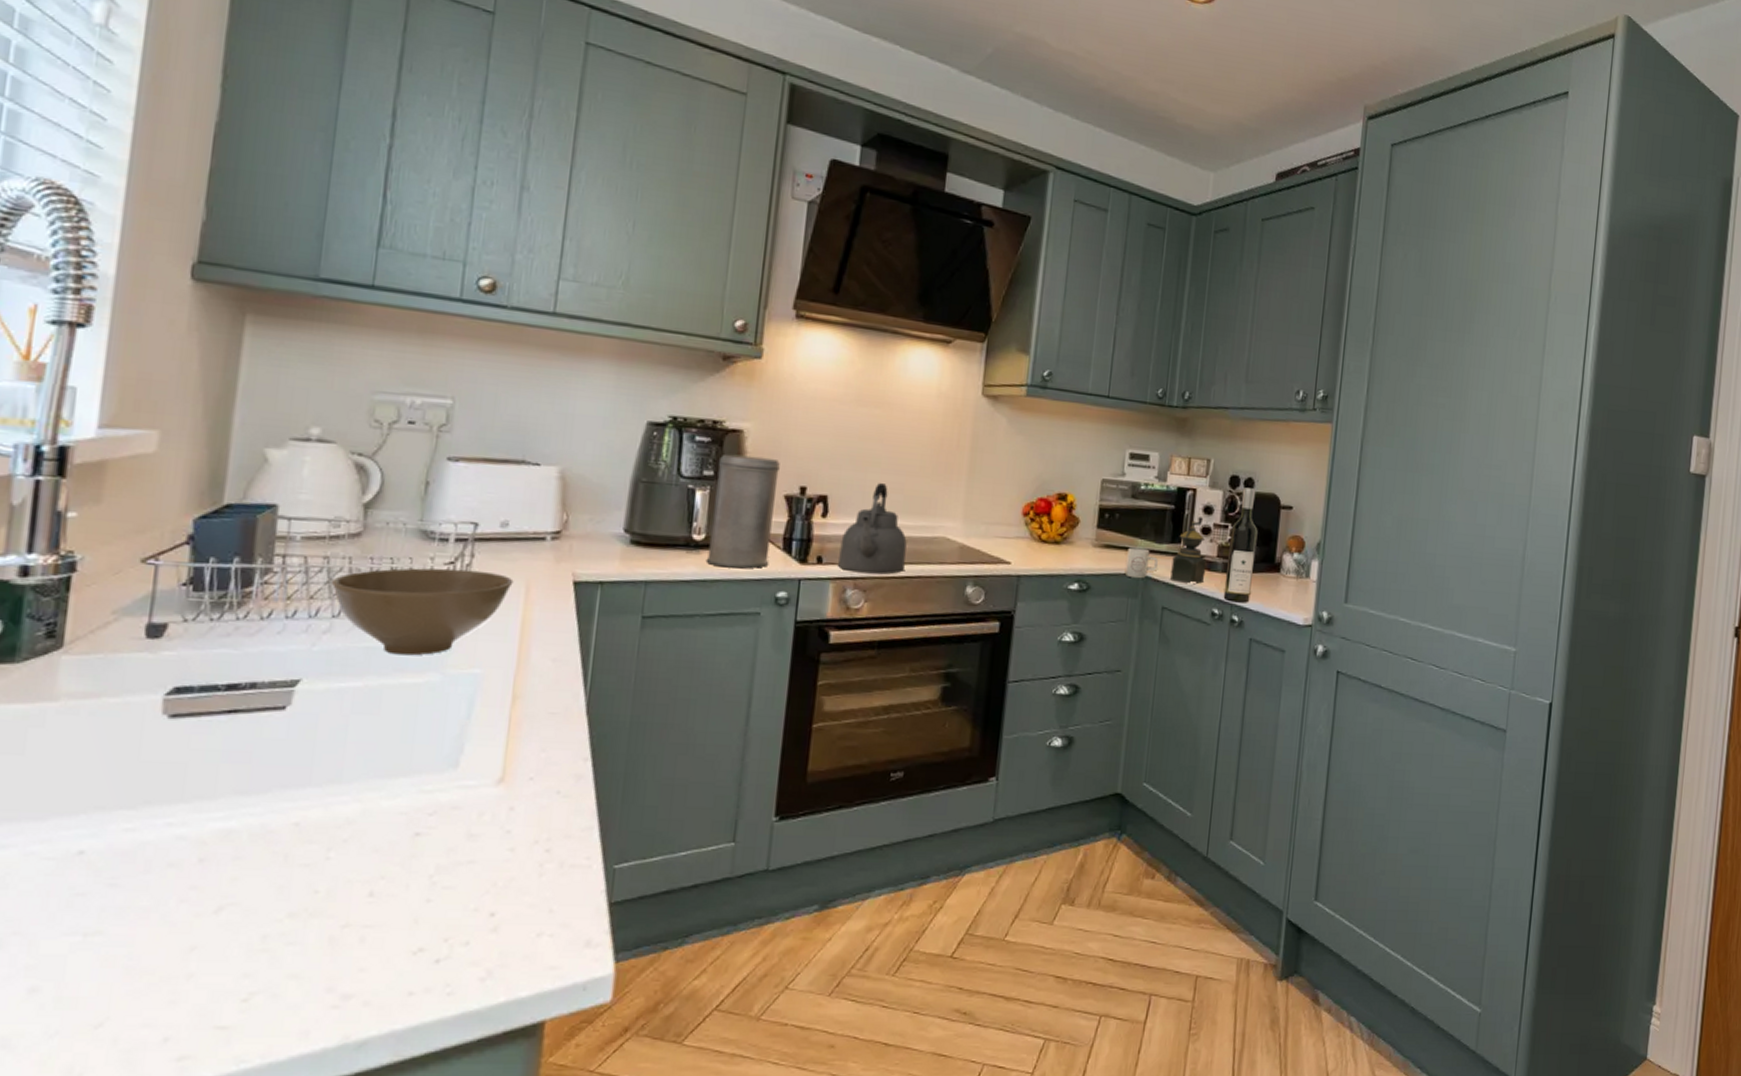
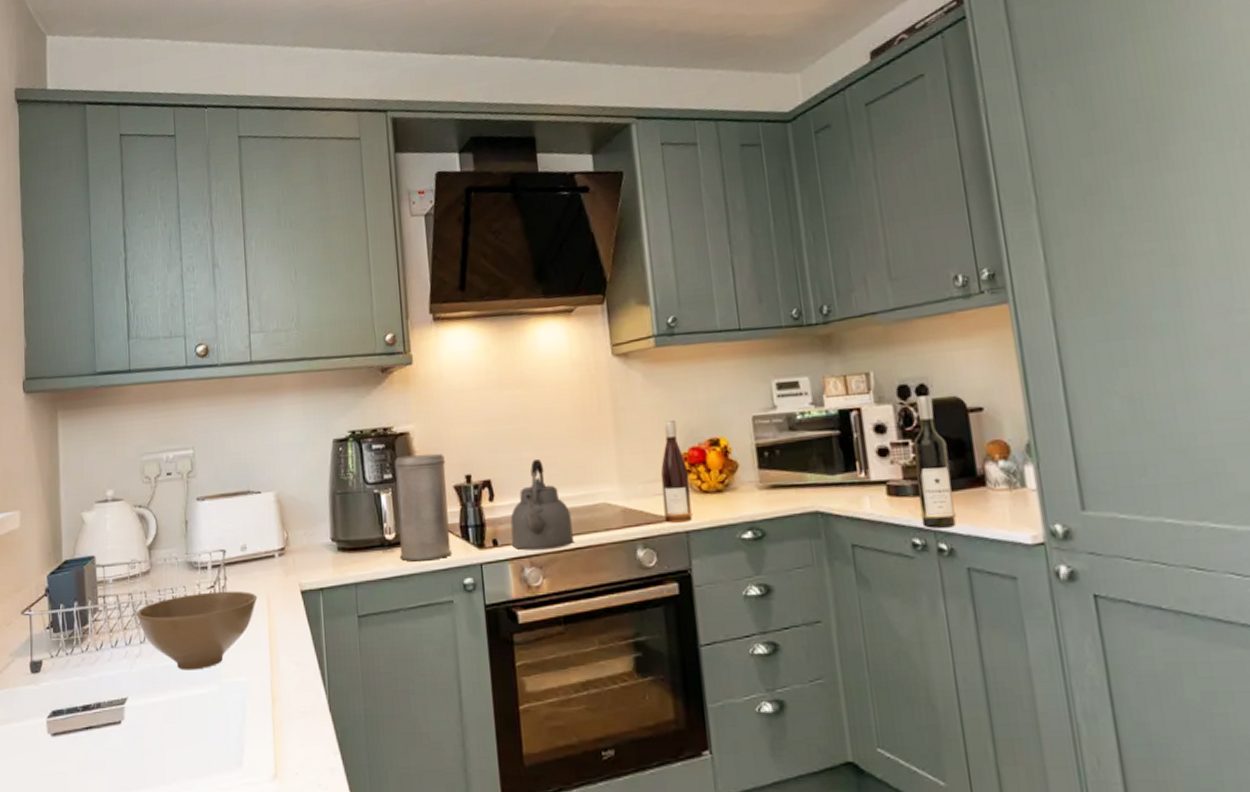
bottle: none [1000,467,1032,567] -> present [660,419,692,523]
mug: present [1125,547,1158,579] -> none [797,482,836,518]
coffee grinder: present [1169,517,1207,585] -> none [851,437,896,516]

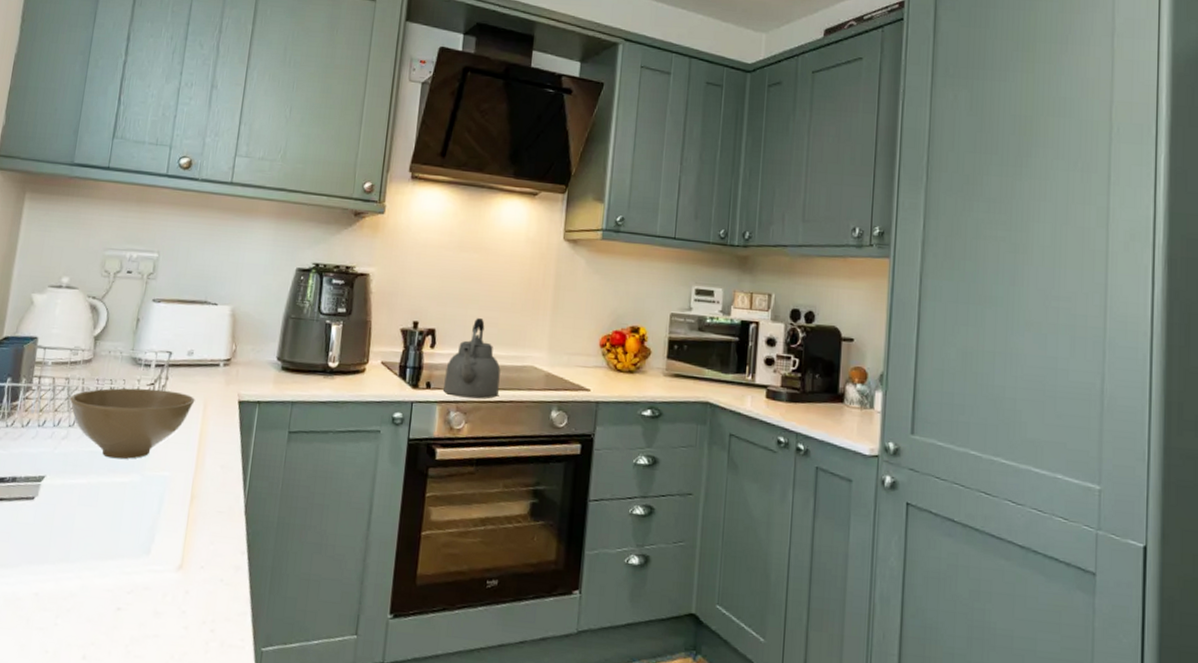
canister: present [394,453,453,562] -> none [338,294,398,392]
bottle: present [660,419,692,523] -> none [581,303,609,394]
bottle: present [912,395,956,530] -> none [788,320,820,433]

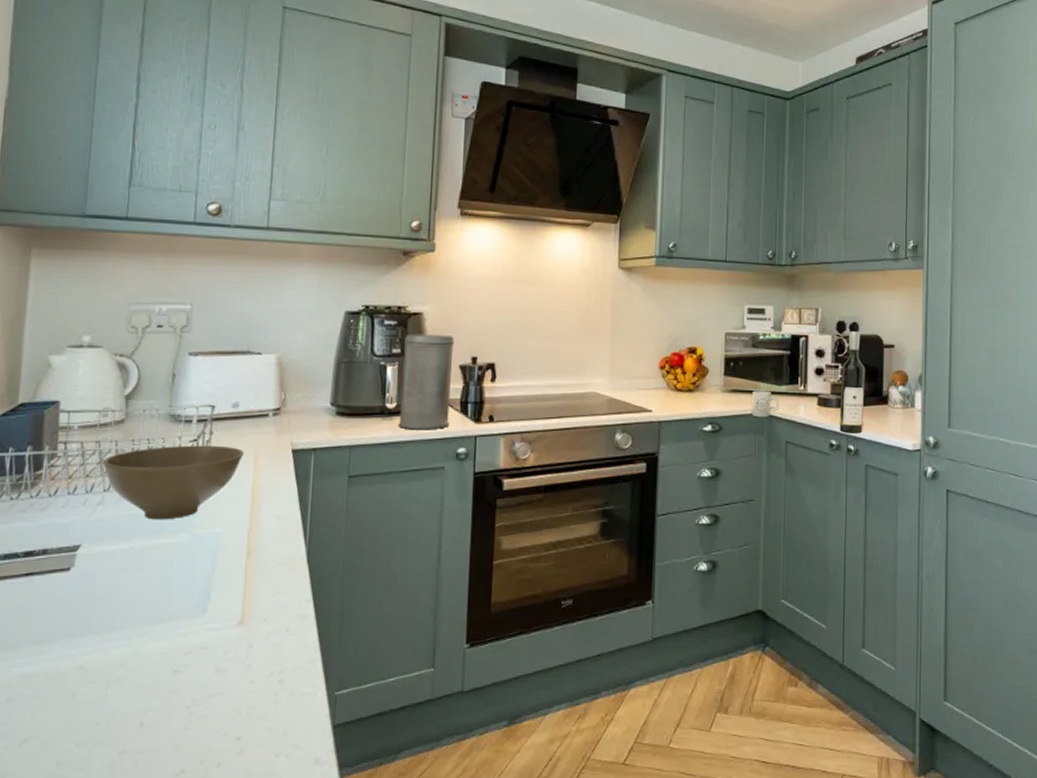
canister: none [338,294,398,392] -> present [398,333,454,430]
kettle: present [443,318,501,400] -> none [507,350,563,429]
mug: none [693,377,724,407] -> present [751,390,779,418]
bottle: none [788,320,820,433] -> present [839,331,865,435]

